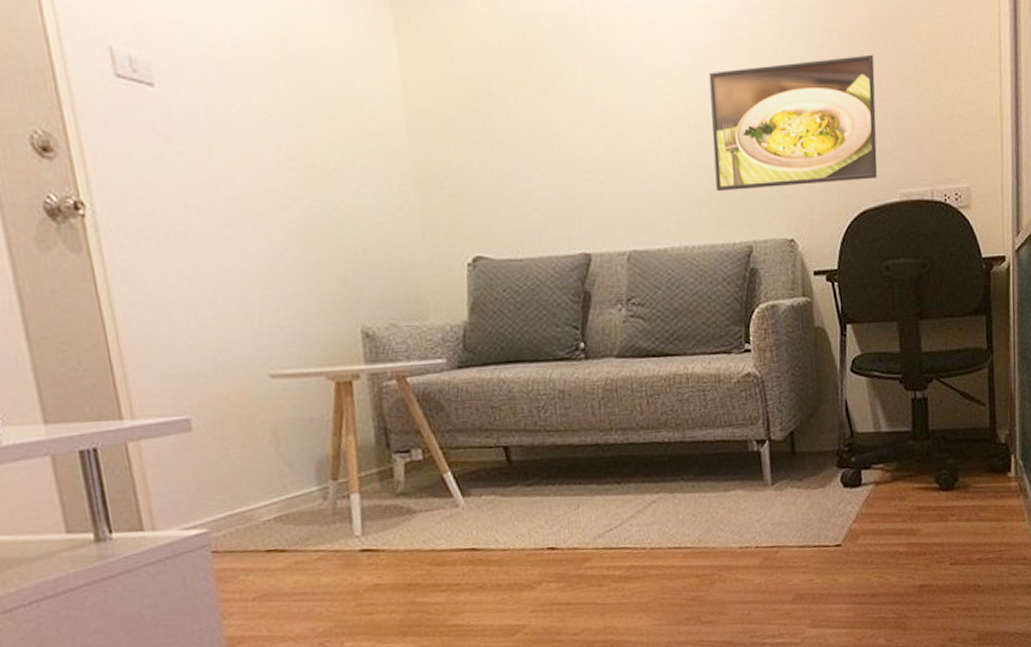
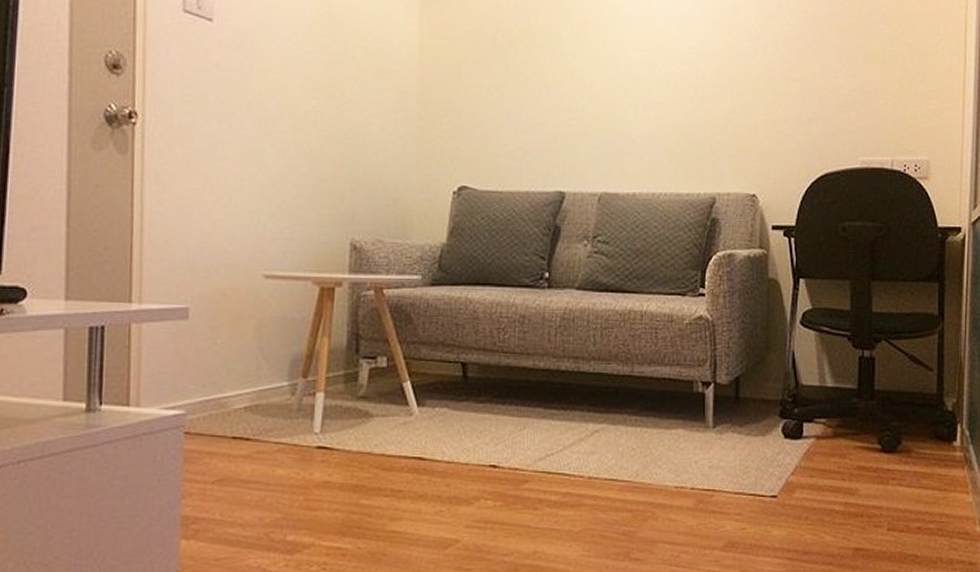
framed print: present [709,54,878,192] -> none [687,34,845,146]

